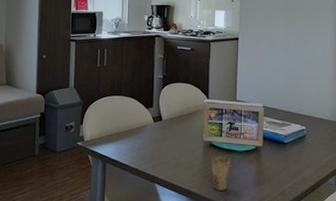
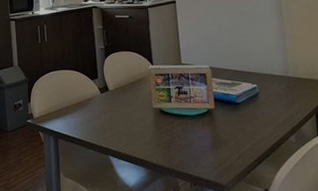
cup: present [212,154,230,190] -> none [164,120,184,158]

